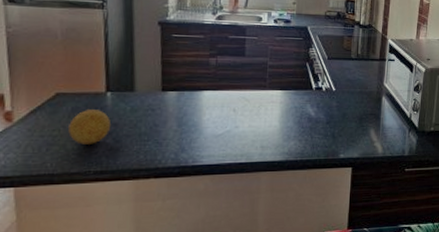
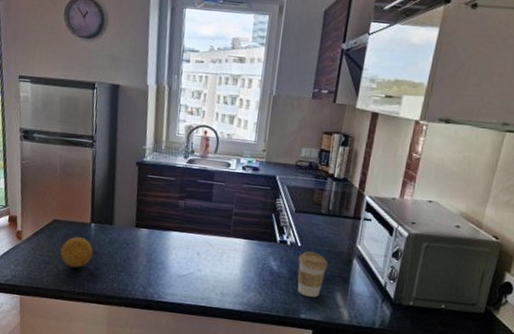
coffee cup: none [334,95,361,137] -> present [297,251,328,297]

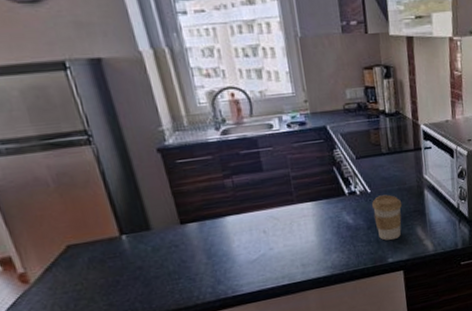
fruit: present [60,237,93,268] -> none [90,255,136,294]

